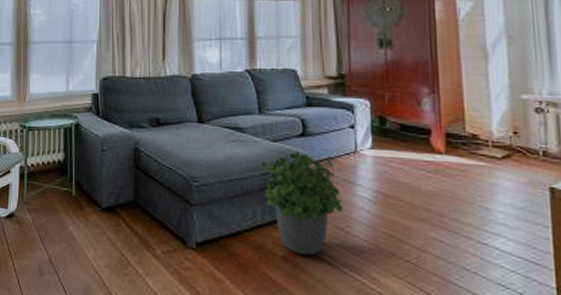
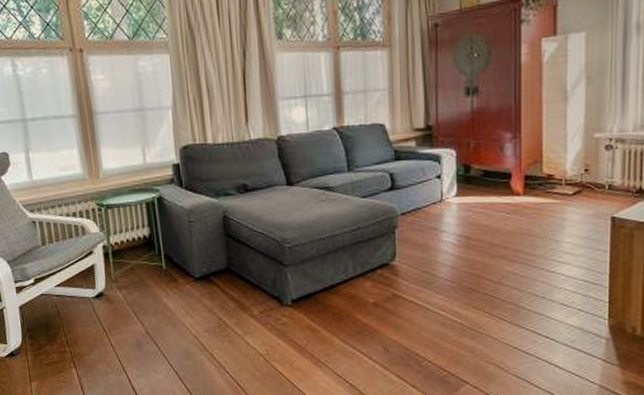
potted plant: present [261,151,344,256] -> none [351,205,430,300]

